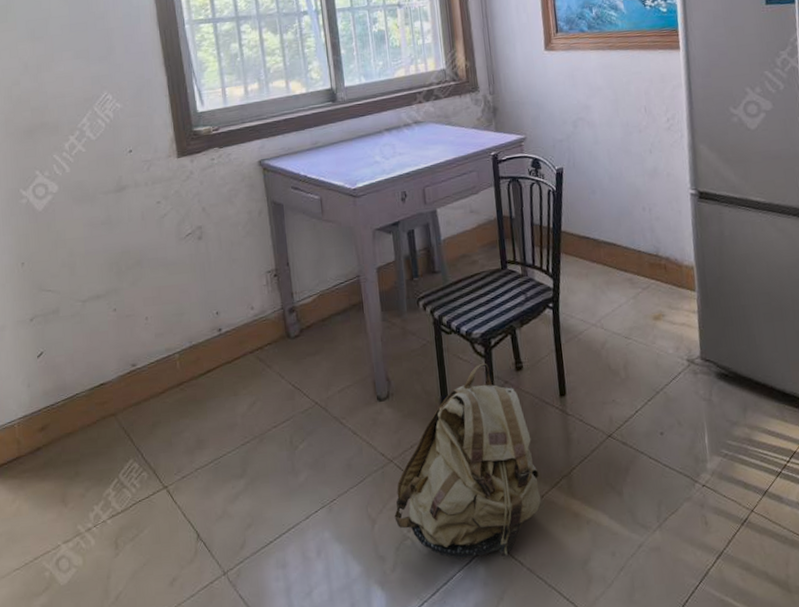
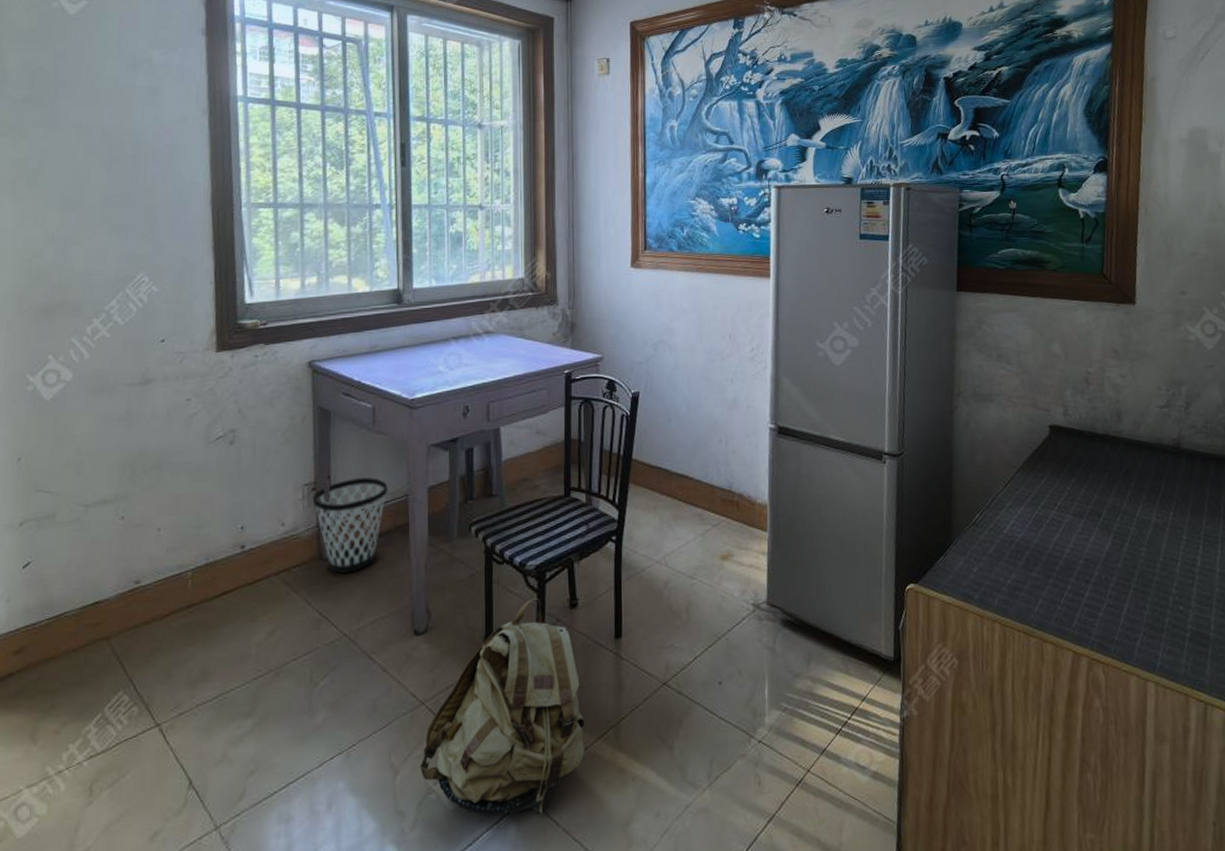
wastebasket: none [275,262,341,350] -> present [312,477,388,575]

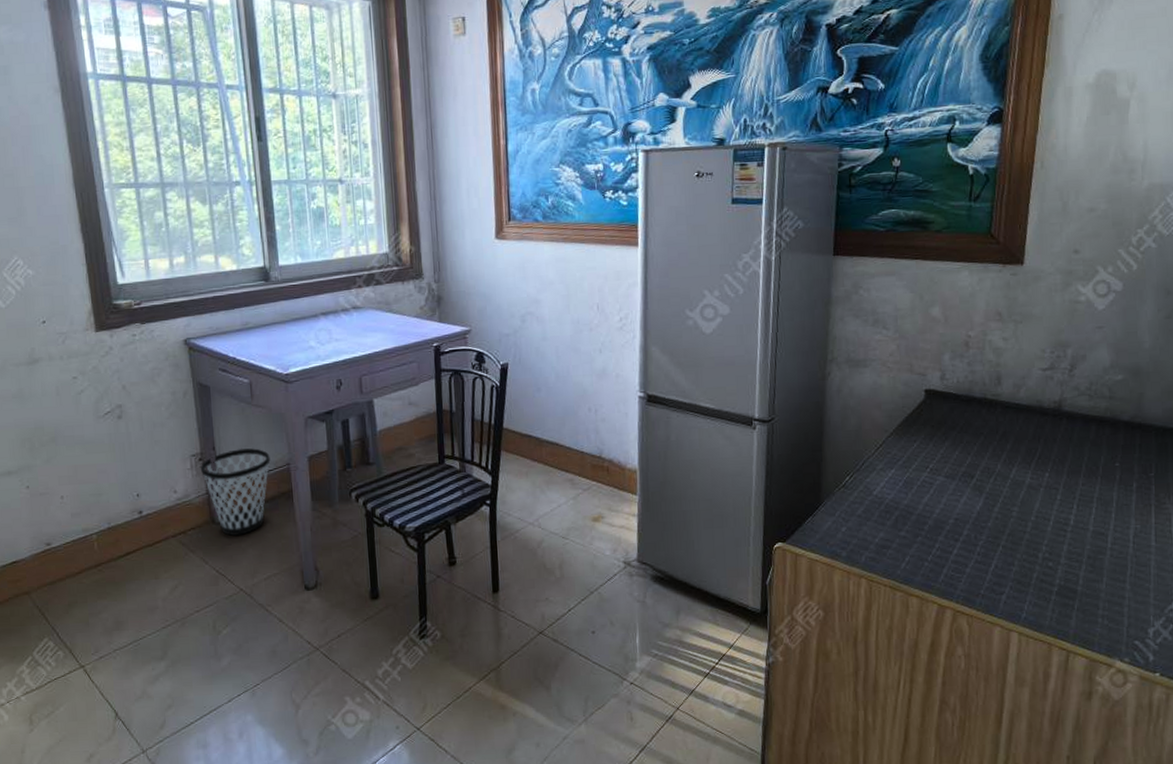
backpack: present [420,597,585,818] -> none [319,556,469,746]

